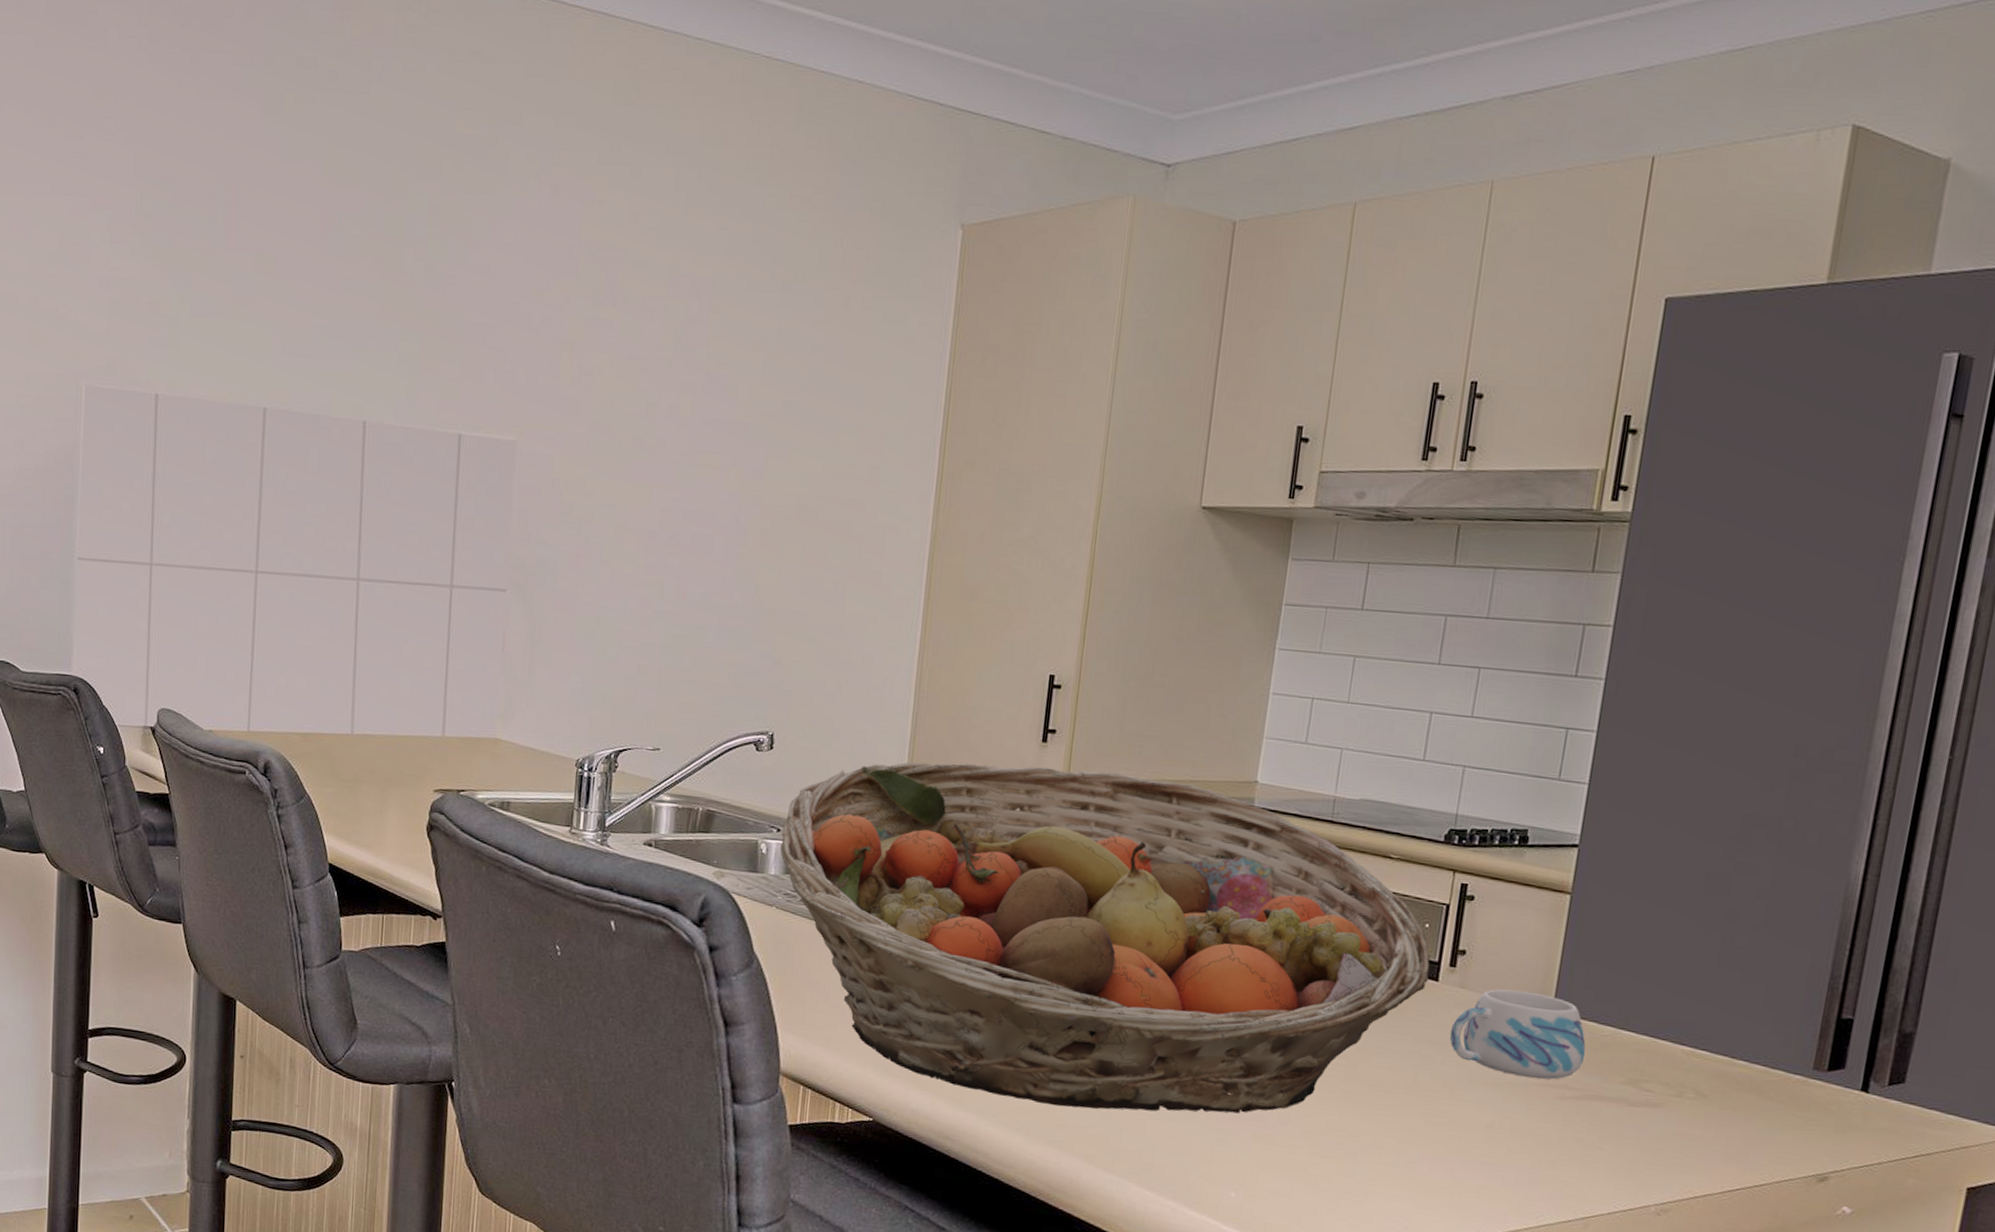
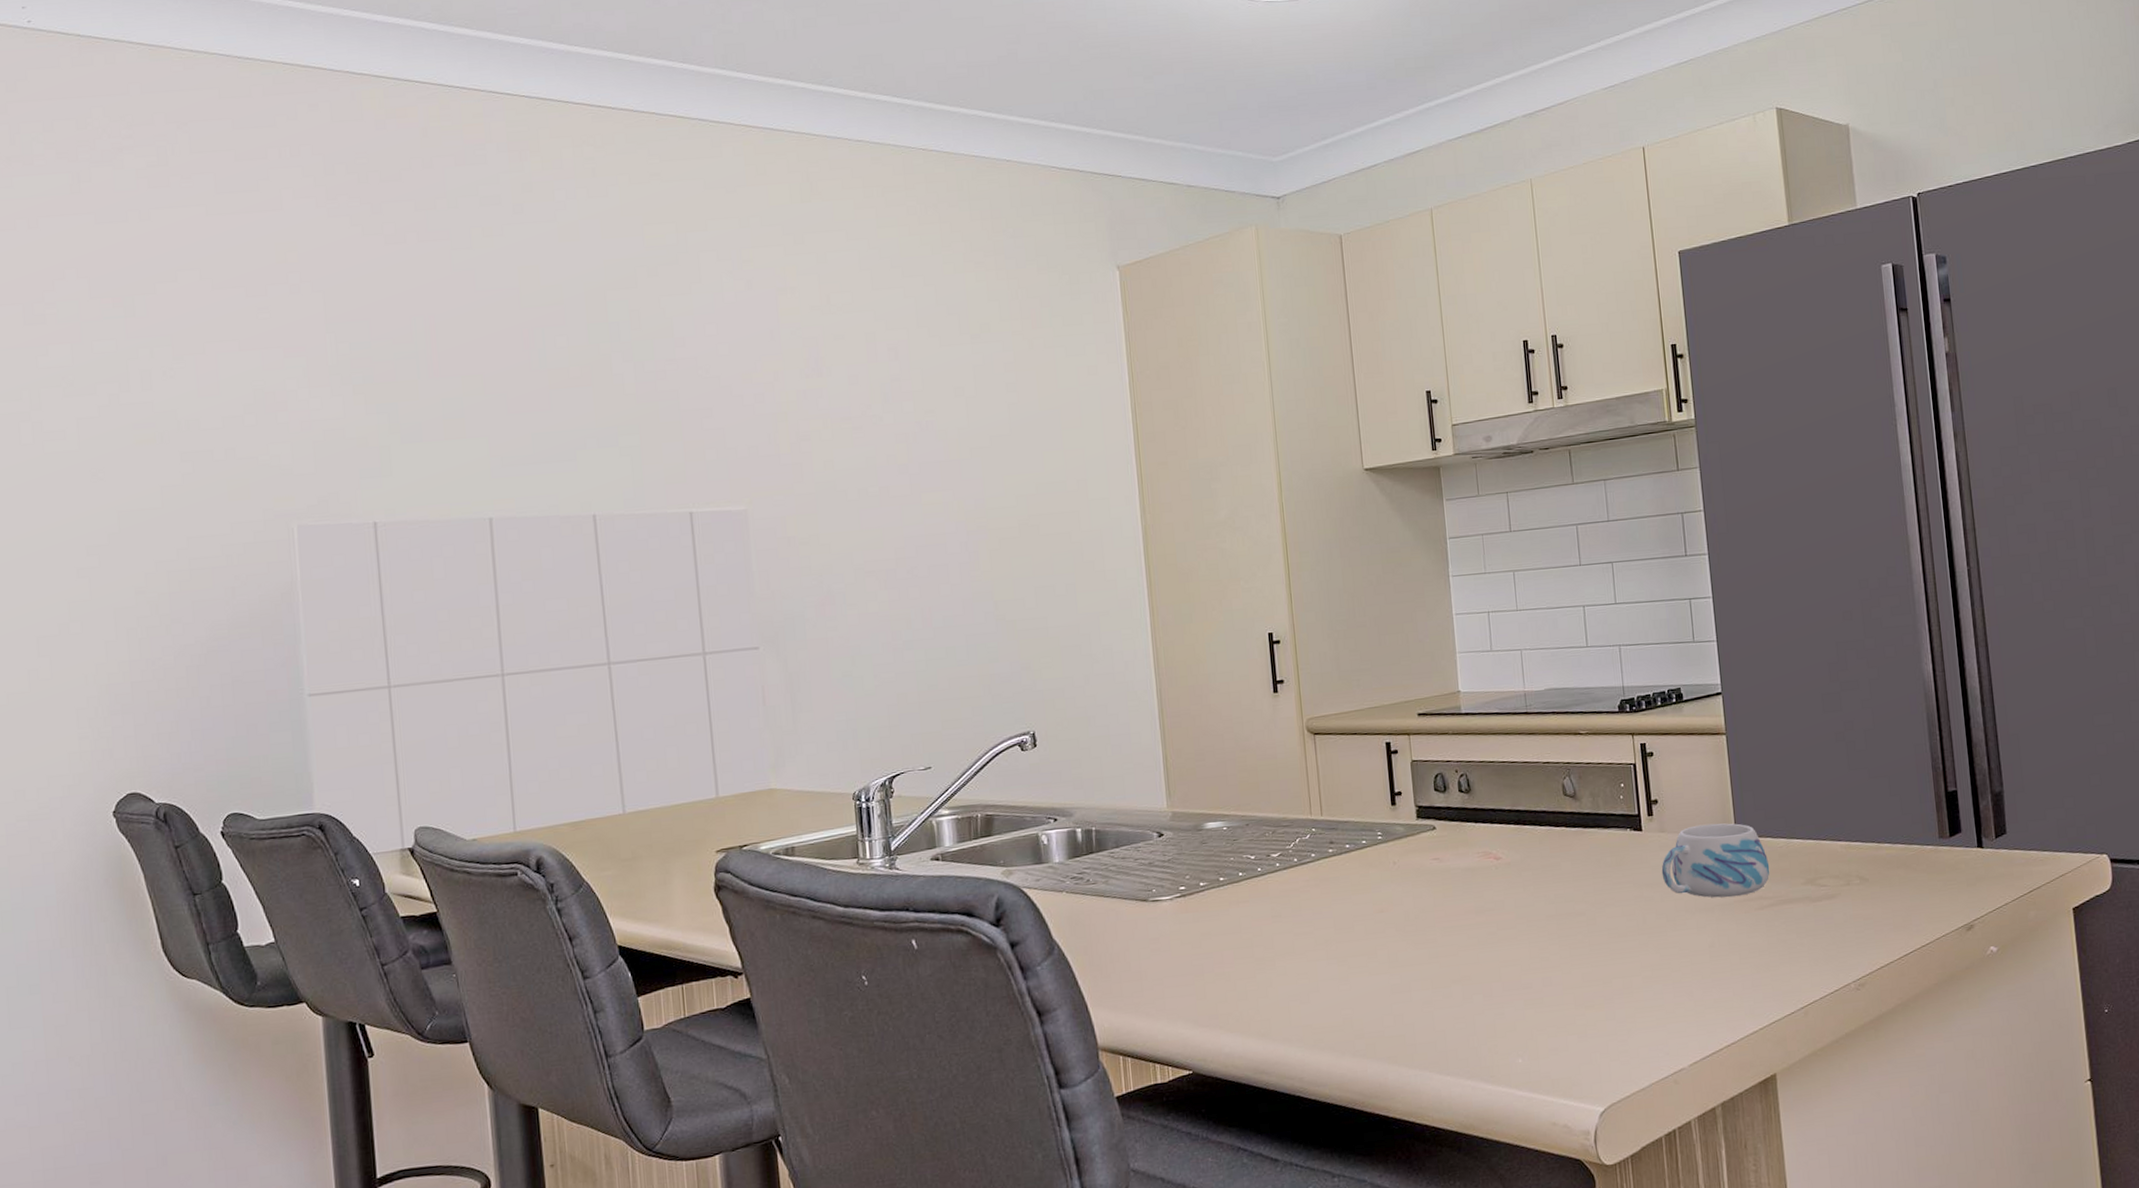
fruit basket: present [780,762,1431,1114] -> none [1058,705,1634,1021]

